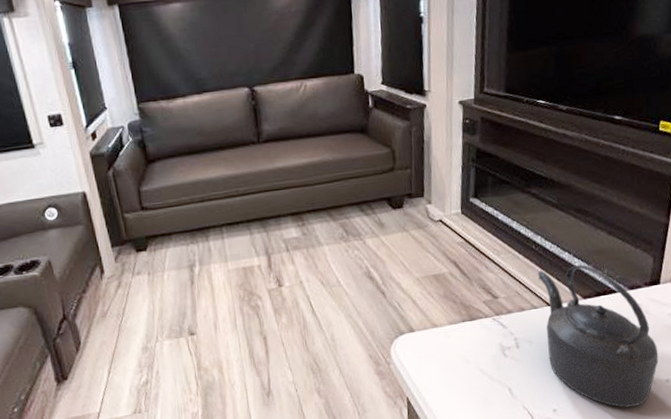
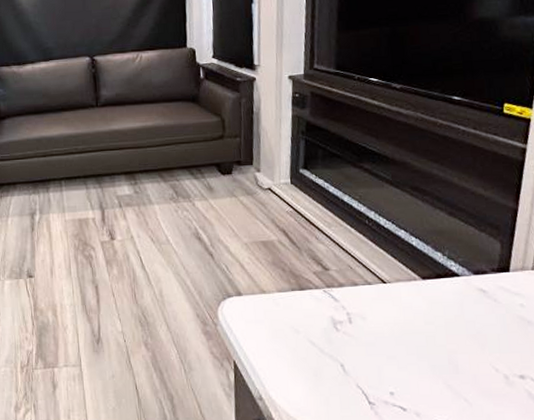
kettle: present [537,264,659,408] -> none [371,243,511,400]

